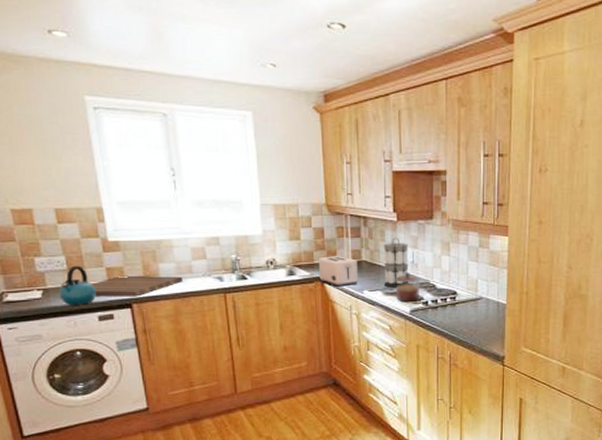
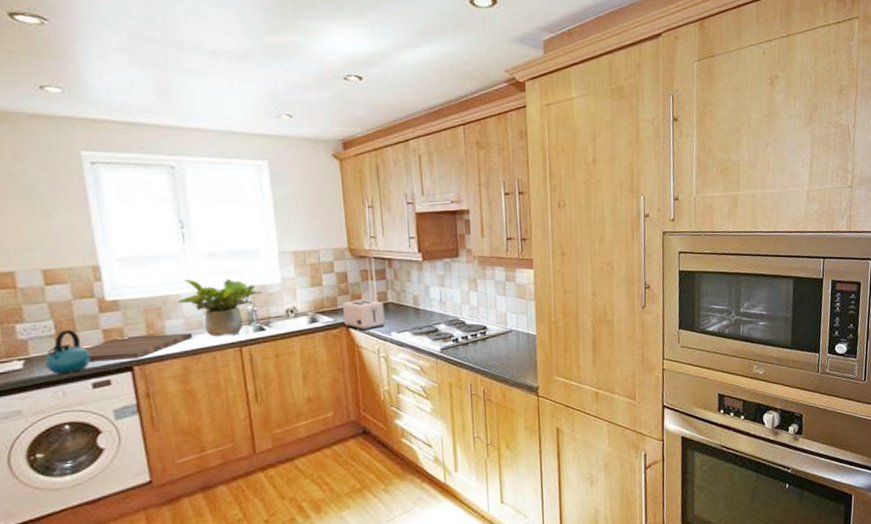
potted plant: none [170,226,245,282] -> present [178,278,263,337]
spice rack: present [384,237,409,288] -> none [410,277,438,328]
saucepan: present [395,272,420,304] -> none [423,310,449,343]

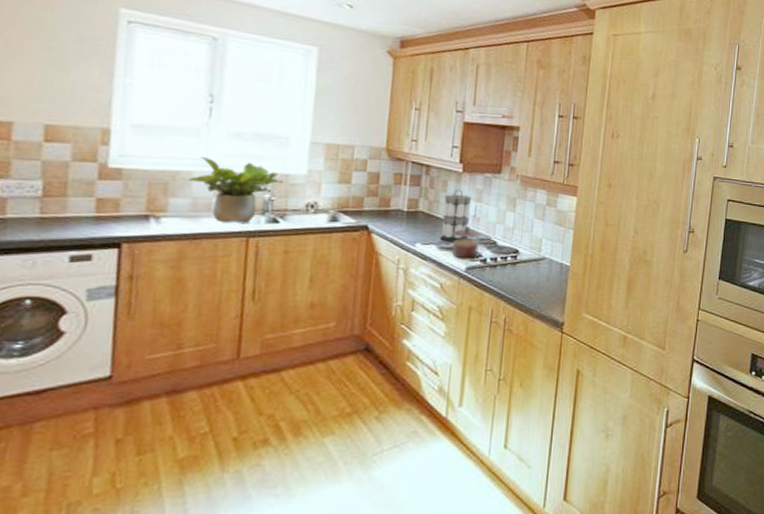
kettle: present [44,329,91,374] -> none [20,192,77,241]
cutting board: present [86,332,193,362] -> none [72,208,198,235]
toaster: present [342,299,385,331] -> none [367,203,413,238]
spice rack: none [410,277,438,328] -> present [441,189,472,242]
saucepan: none [423,310,449,343] -> present [452,226,480,261]

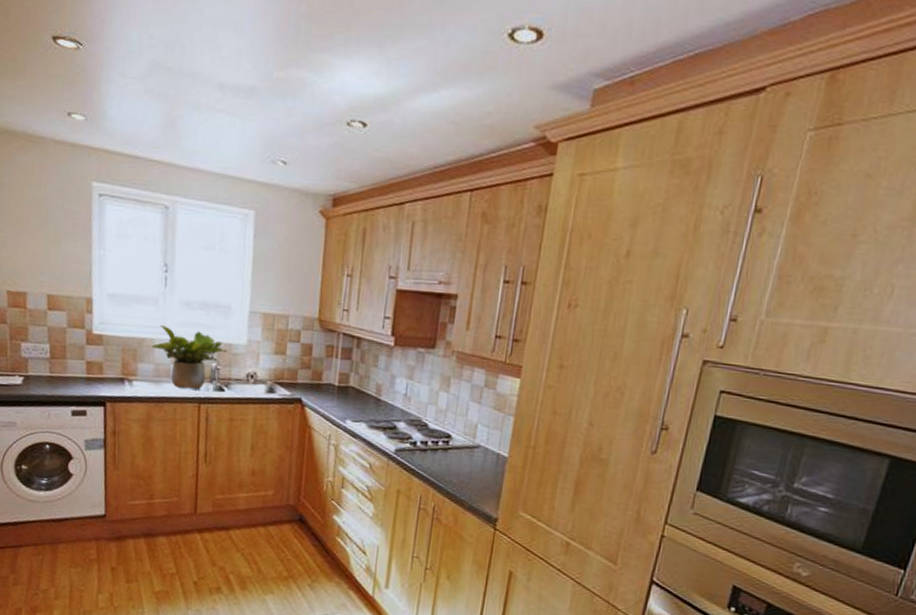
spice rack: present [441,189,472,242] -> none [371,364,403,422]
saucepan: present [452,226,480,261] -> none [382,405,411,442]

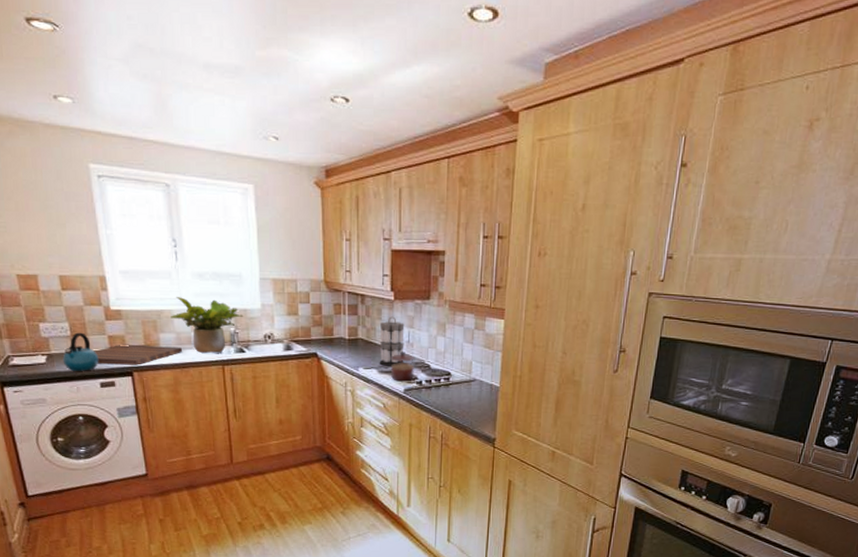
kettle: none [38,355,74,397] -> present [62,332,99,371]
cutting board: none [71,371,160,396] -> present [95,344,183,366]
spice rack: none [371,364,403,422] -> present [380,316,405,366]
saucepan: none [382,405,411,442] -> present [390,351,414,383]

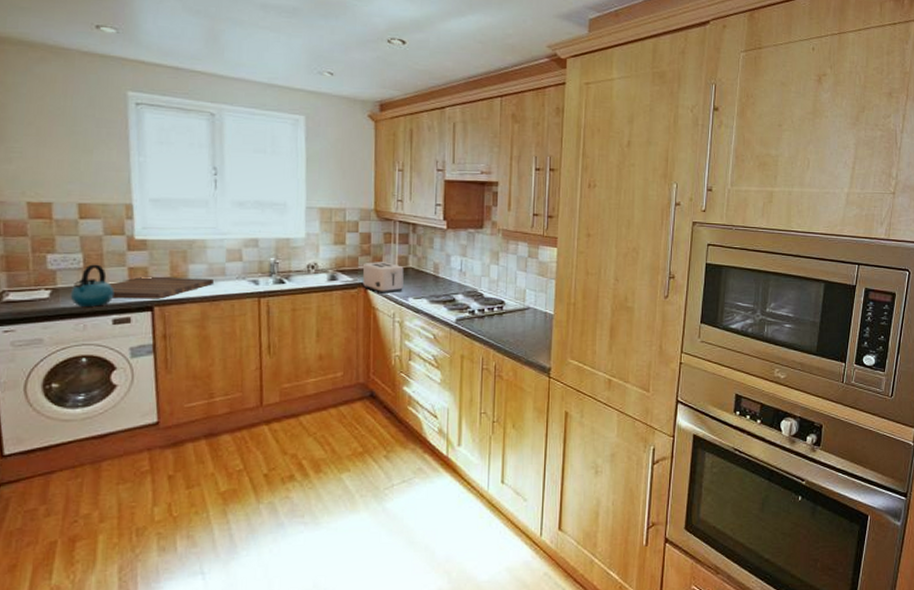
potted plant: present [171,297,244,354] -> none [203,226,286,286]
toaster: none [315,332,354,363] -> present [362,262,404,293]
spice rack: present [380,316,405,366] -> none [431,245,457,296]
saucepan: present [390,351,414,383] -> none [442,280,467,313]

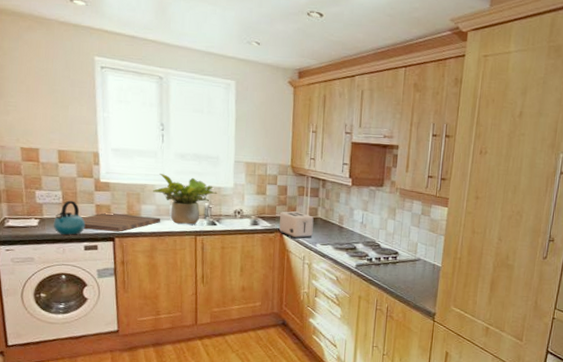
potted plant: none [203,226,286,286] -> present [153,174,218,225]

